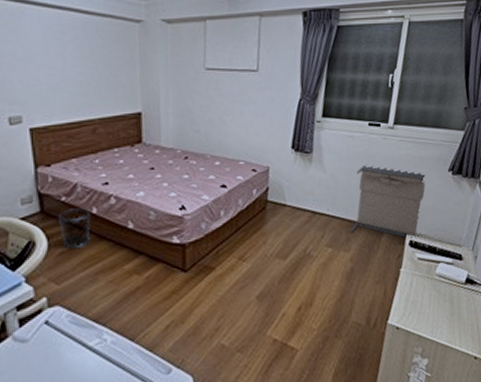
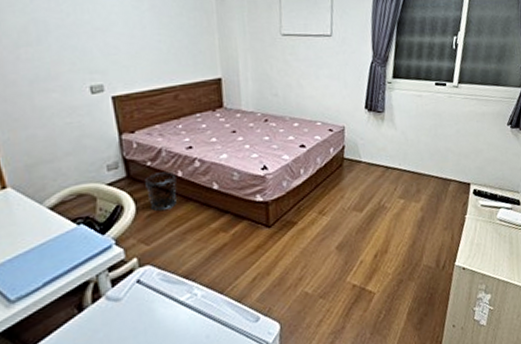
laundry hamper: present [350,164,426,239] -> none [420,121,487,188]

